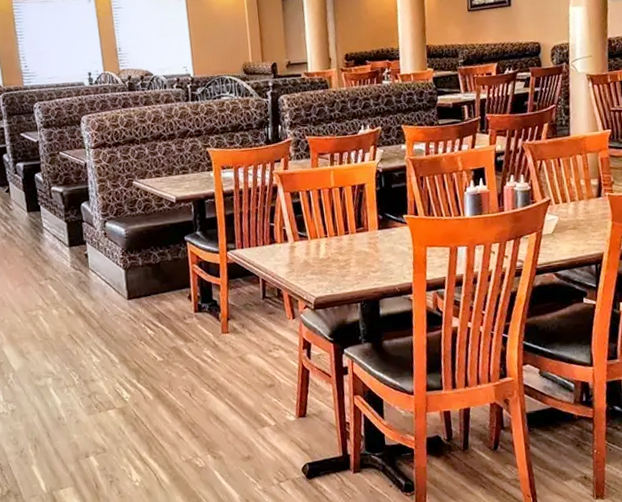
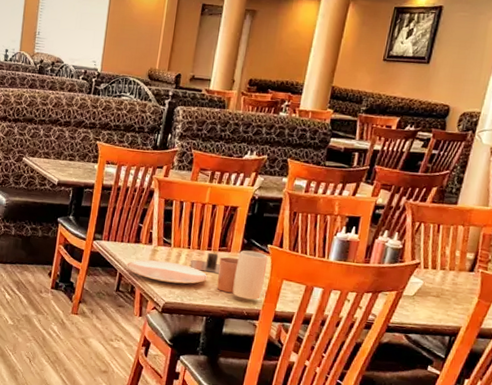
plate: none [266,254,352,278] -> present [126,259,208,284]
napkin holder: none [331,234,362,258] -> present [190,251,220,273]
cup: none [359,236,381,273] -> present [217,257,239,293]
cup: none [377,224,409,275] -> present [232,250,268,300]

